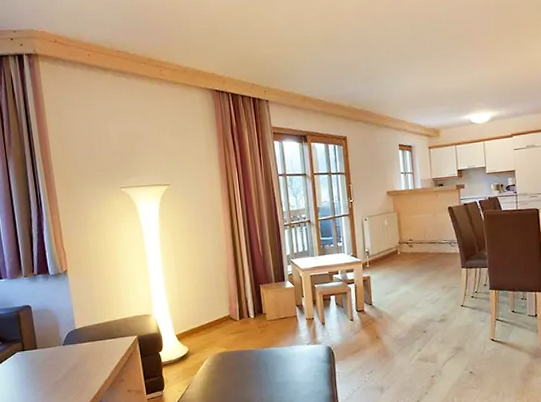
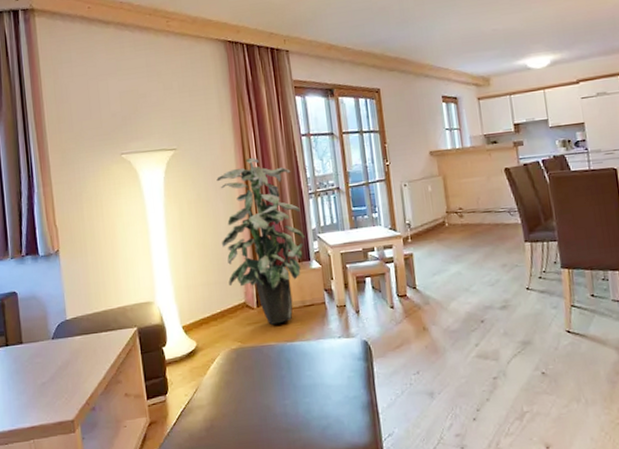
indoor plant: none [205,193,281,334] -> present [216,157,305,325]

